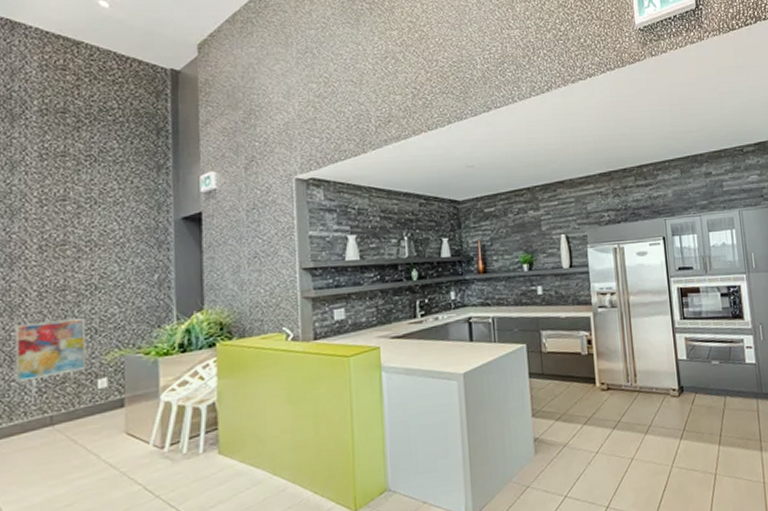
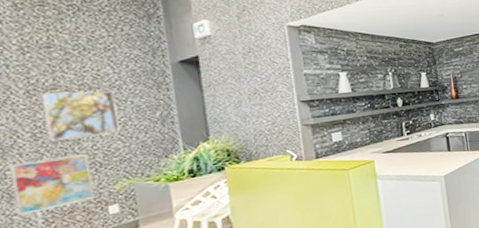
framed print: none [53,248,118,301] -> present [42,91,120,141]

